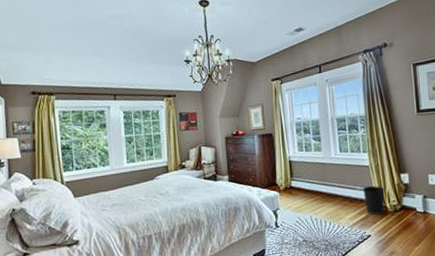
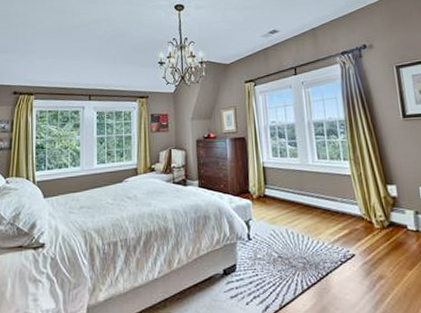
wastebasket: present [363,185,385,215] -> none [344,197,370,231]

